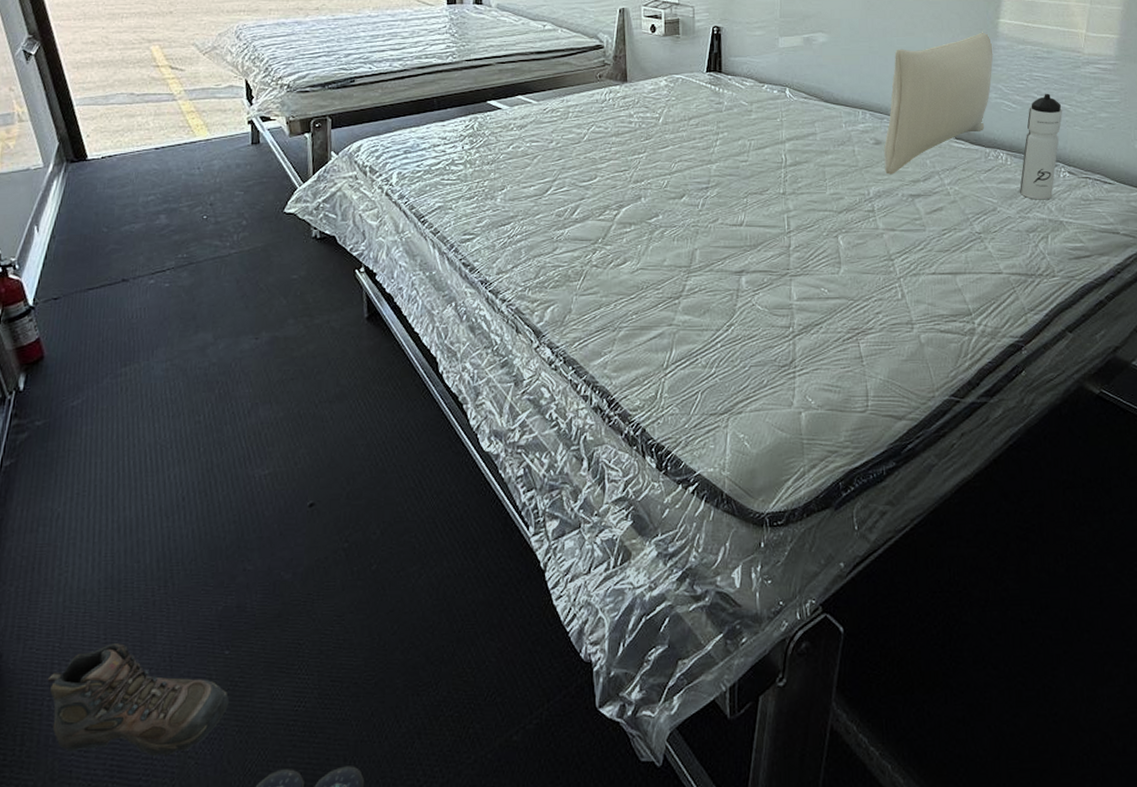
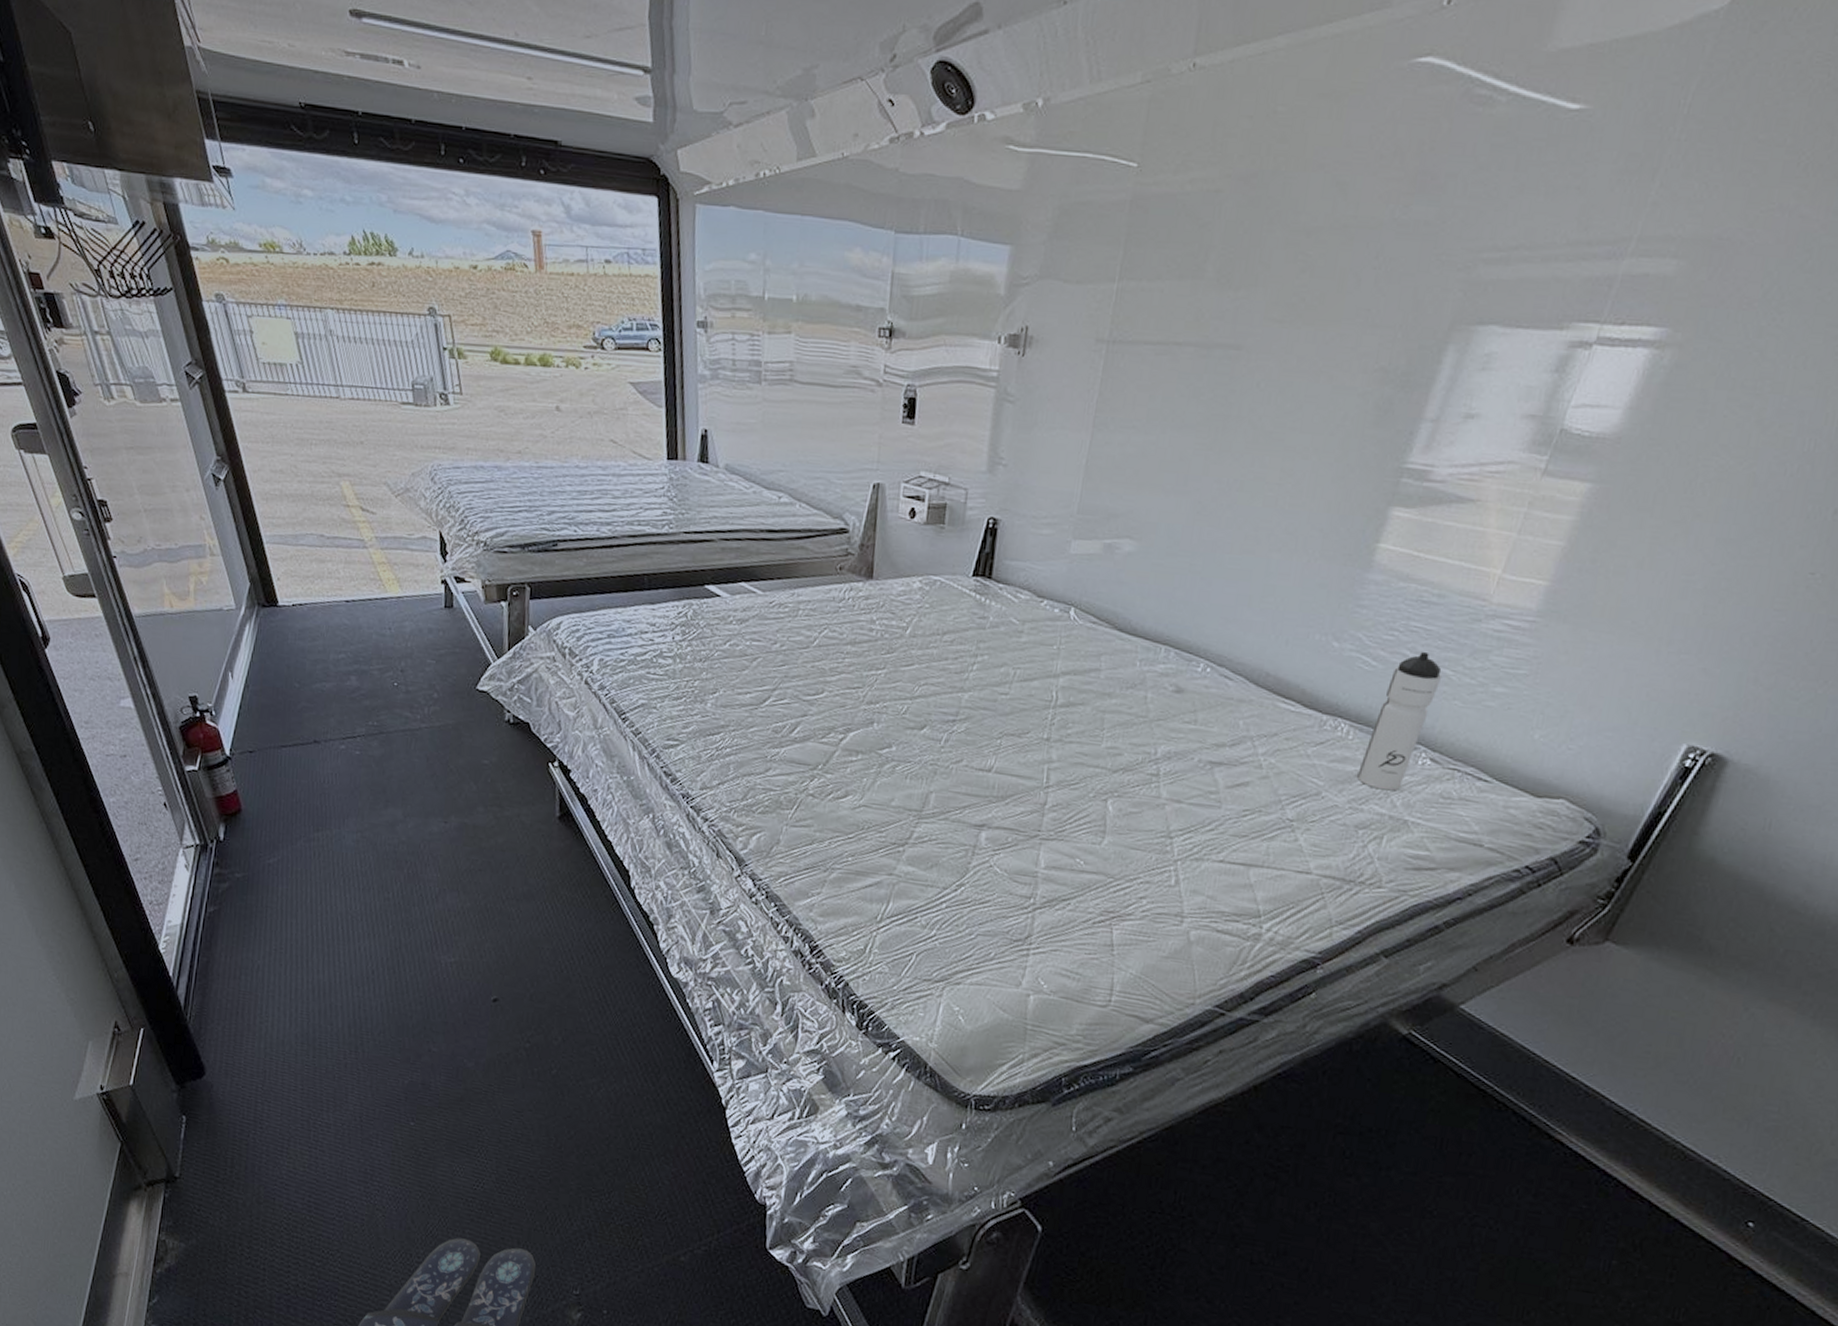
hiking boot: present [47,643,230,757] -> none [252,1094,414,1204]
pillow: present [884,30,994,175] -> none [1182,556,1363,733]

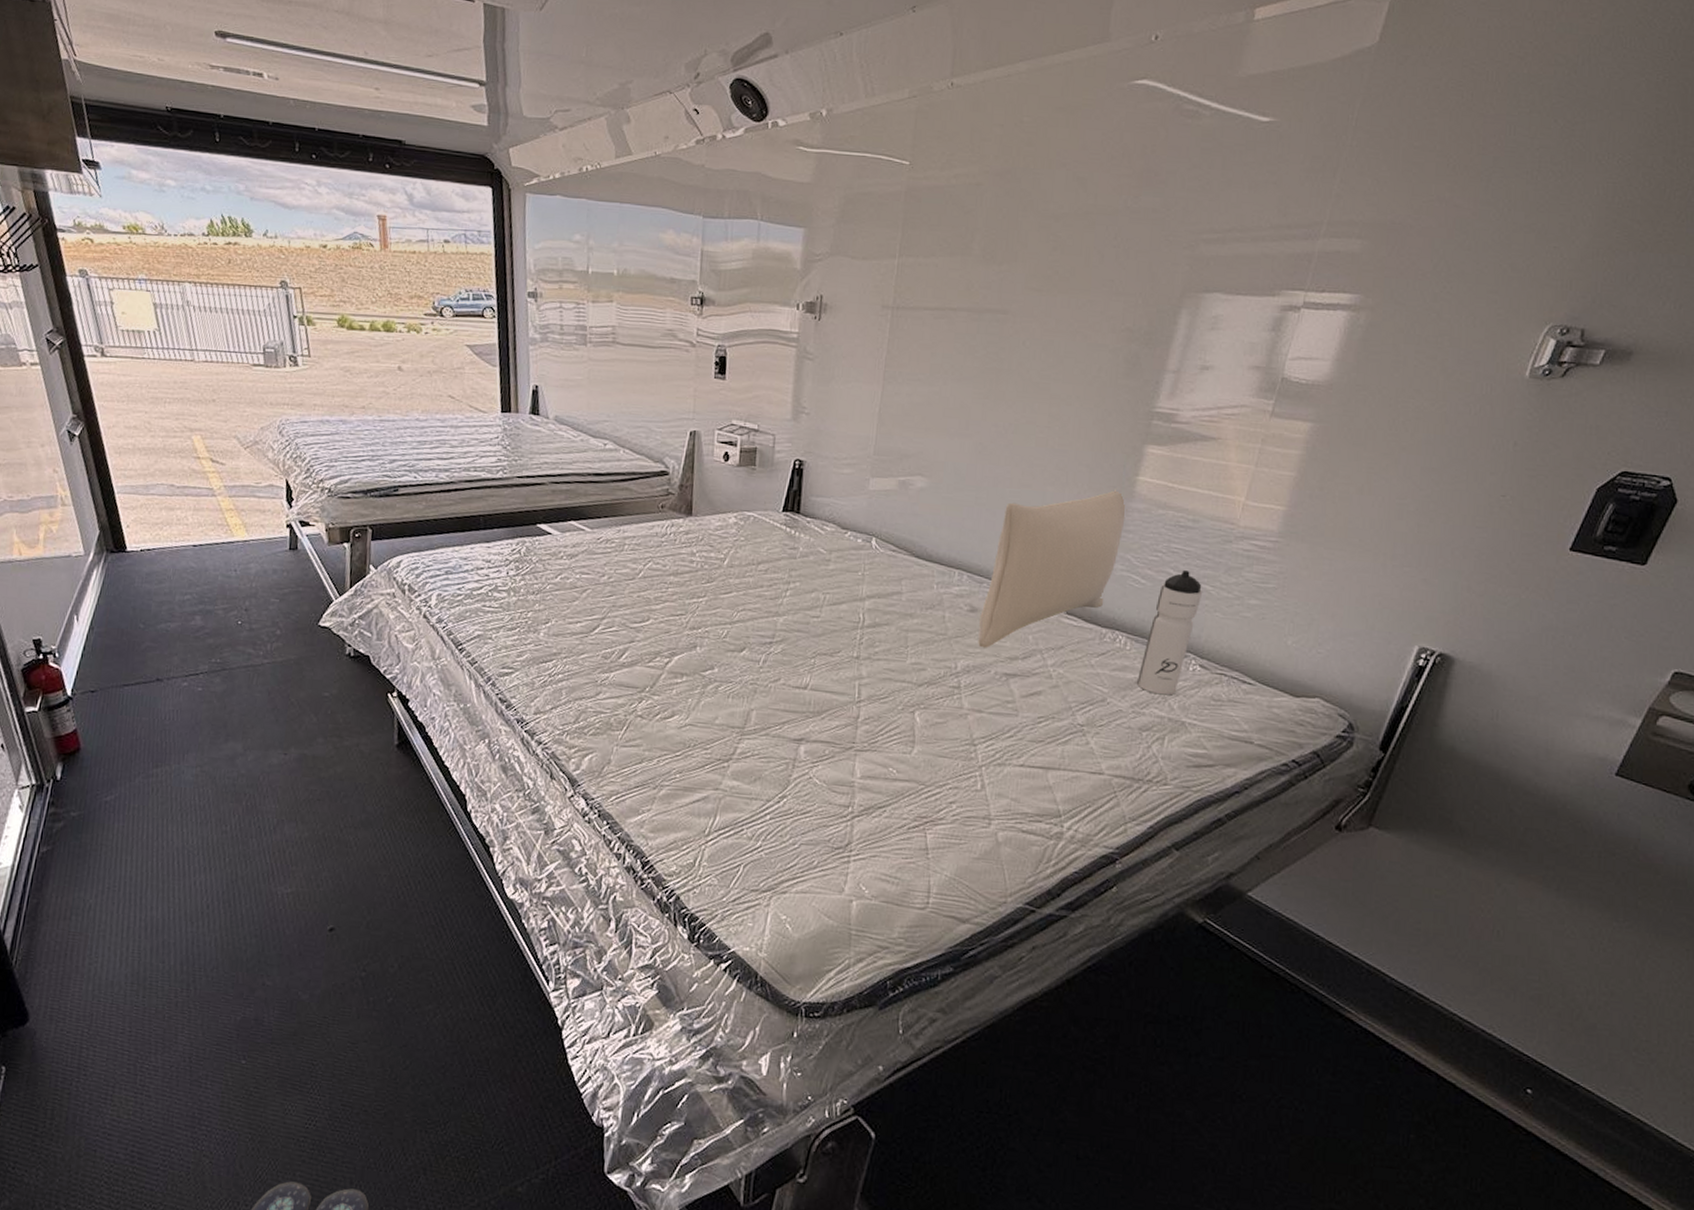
pillow: none [1182,556,1363,733] -> present [978,488,1127,648]

